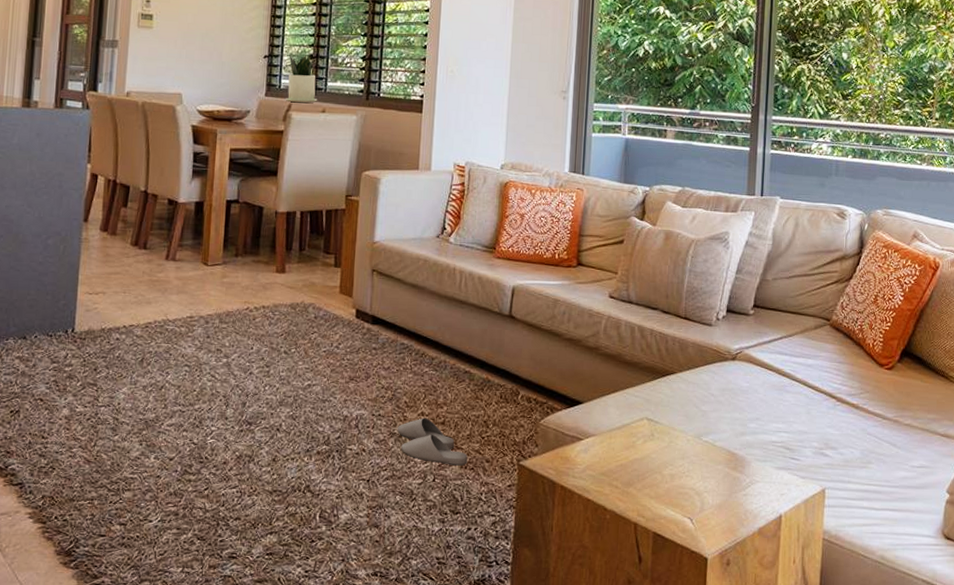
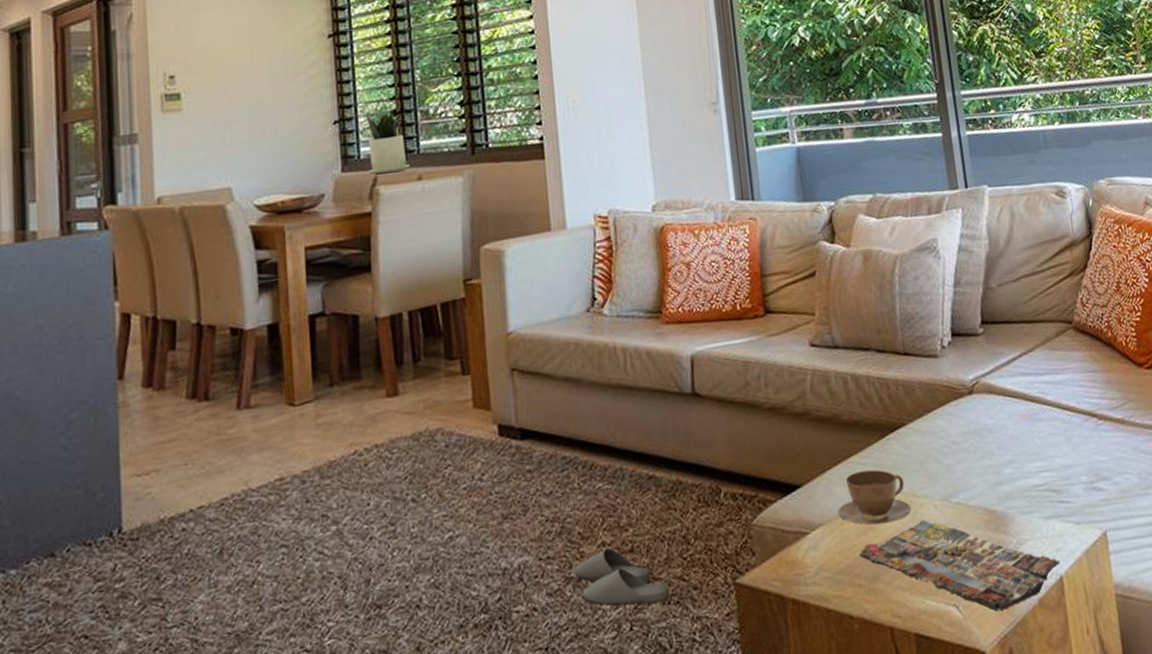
teacup: none [609,401,669,445] -> present [838,469,912,525]
magazine: none [620,448,782,530] -> present [859,519,1060,611]

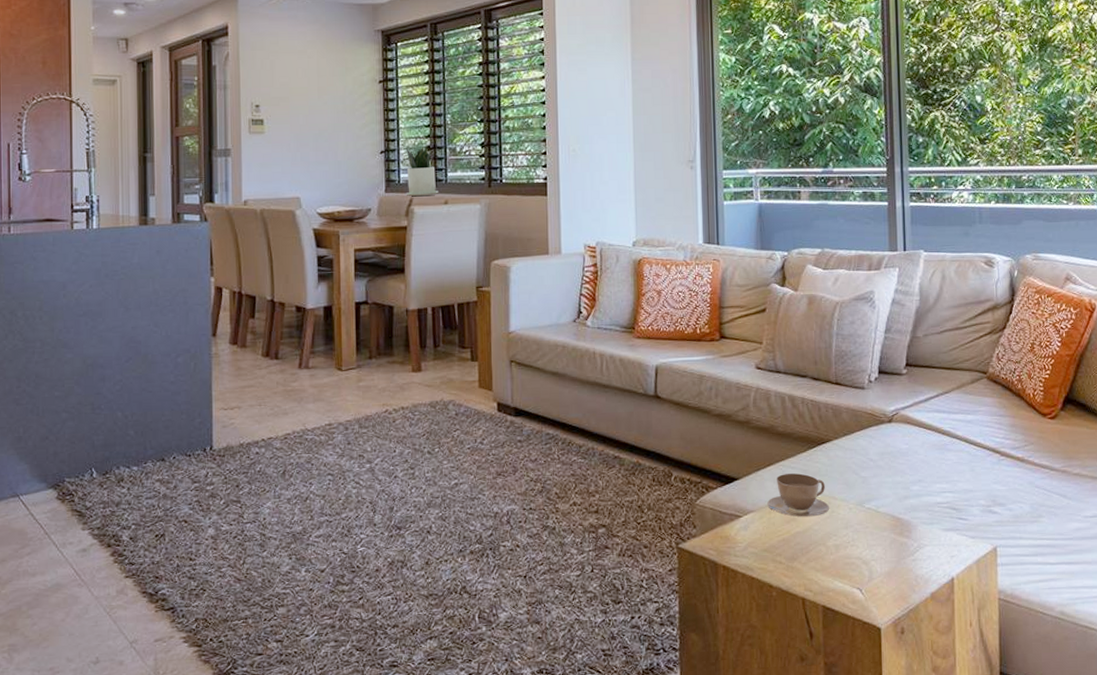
slippers: present [573,548,670,606] -> none [550,507,625,554]
magazine: present [859,519,1060,611] -> none [782,518,953,598]

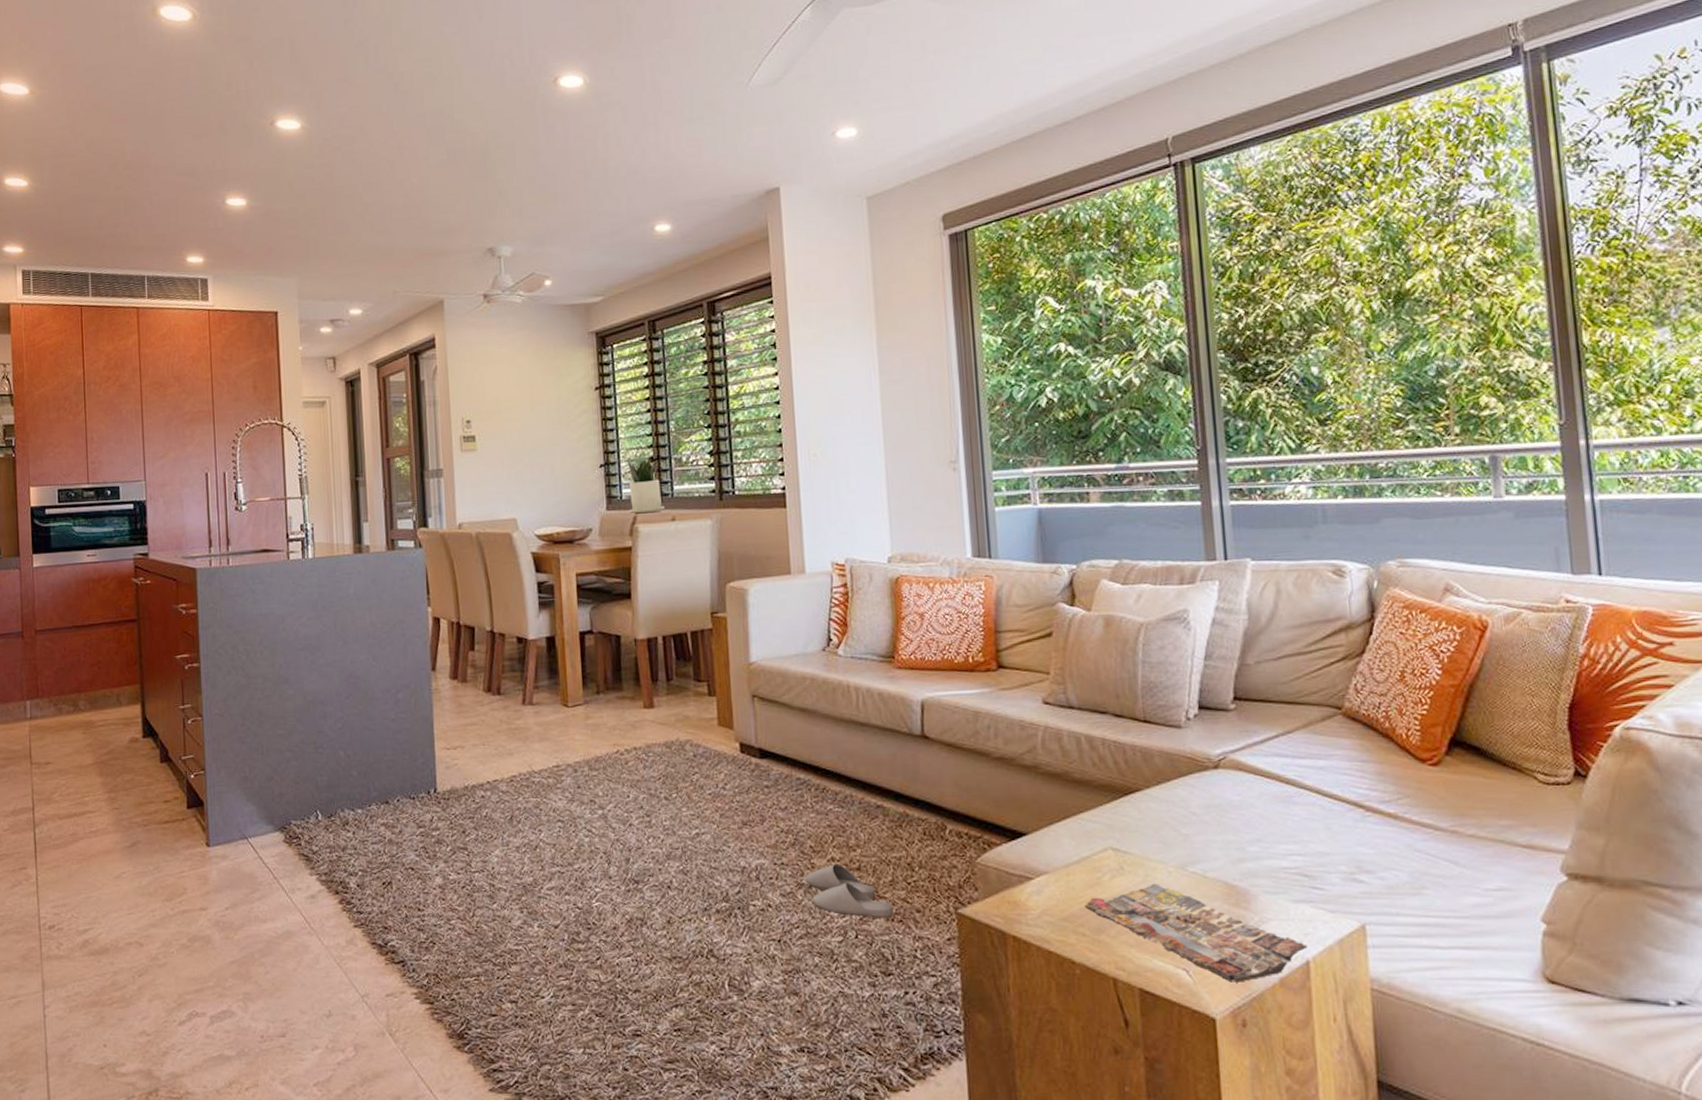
slippers: none [550,507,625,554] -> present [805,863,894,918]
teacup: present [767,473,830,517] -> none [1064,829,1144,881]
magazine: none [782,518,953,598] -> present [1085,883,1308,982]

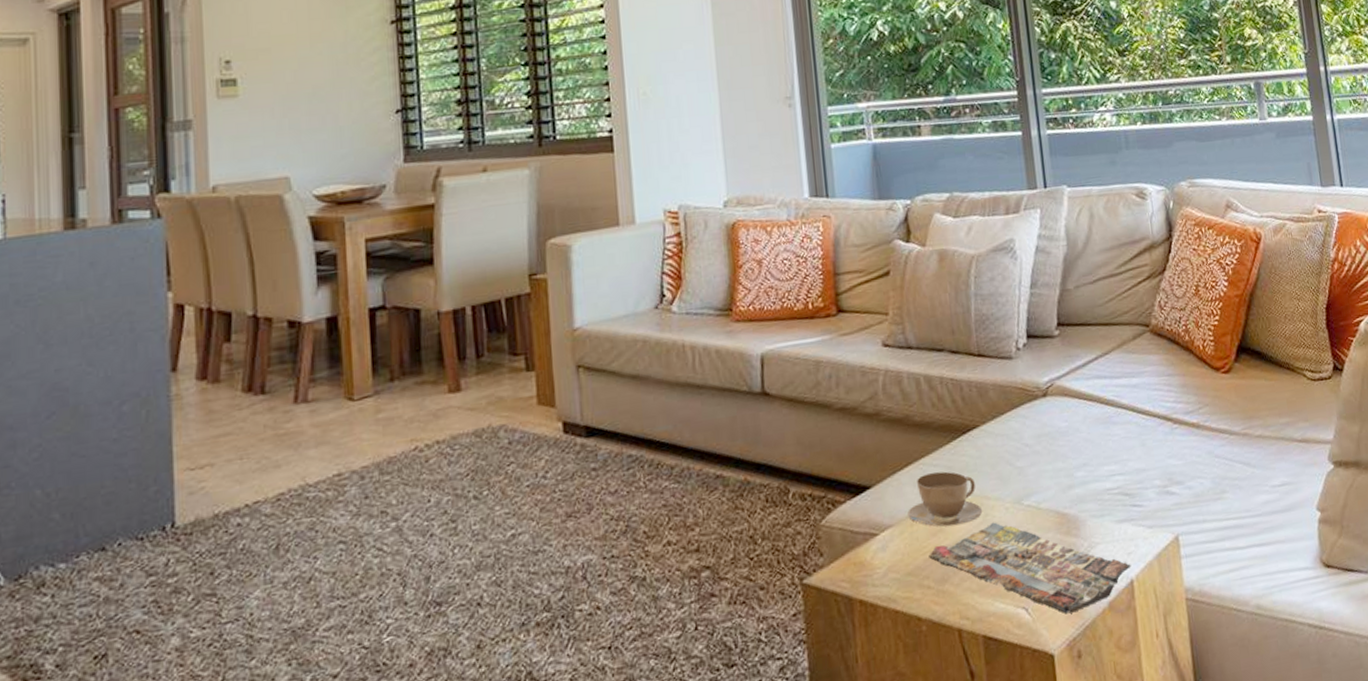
planter: present [627,458,666,514] -> none [429,100,476,166]
slippers: present [805,863,894,918] -> none [638,547,736,605]
teacup: none [1064,829,1144,881] -> present [908,471,983,527]

